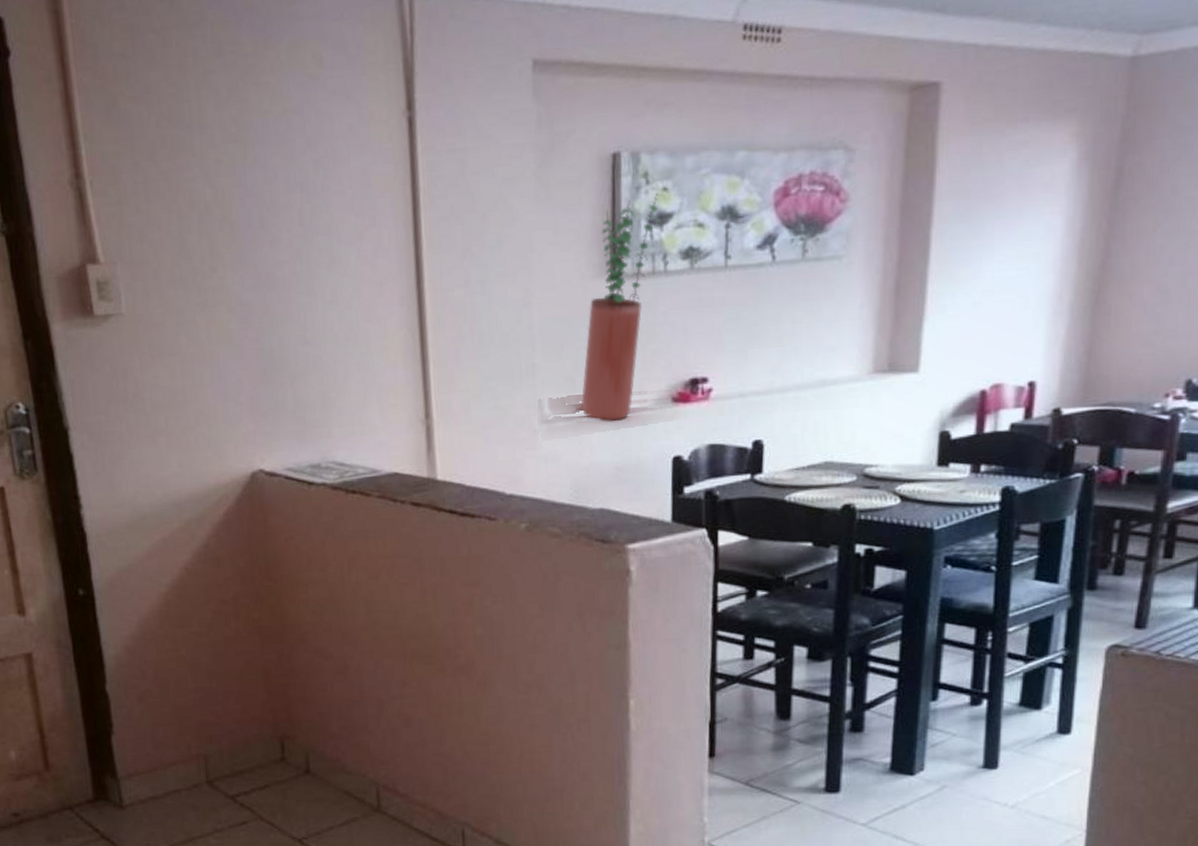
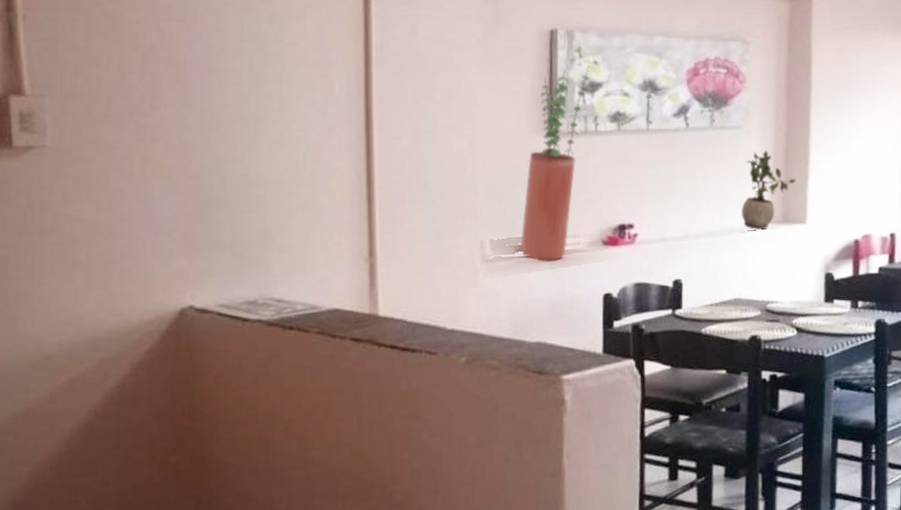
potted plant: none [836,284,909,381] -> present [741,150,797,230]

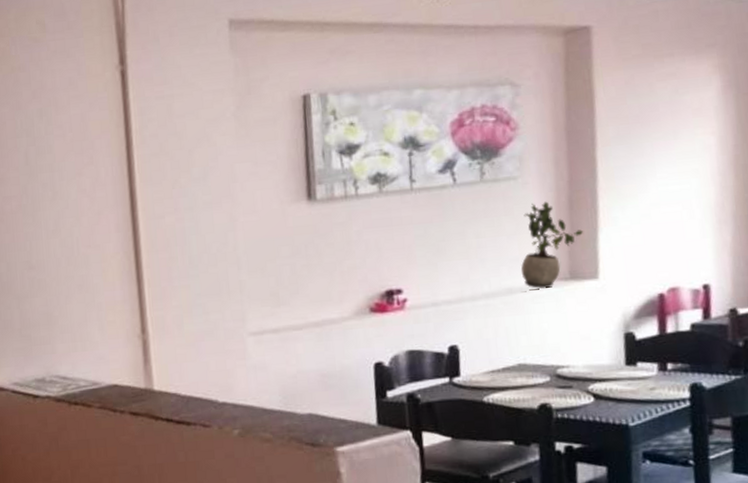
vase: present [520,65,590,261] -> none [285,127,347,331]

